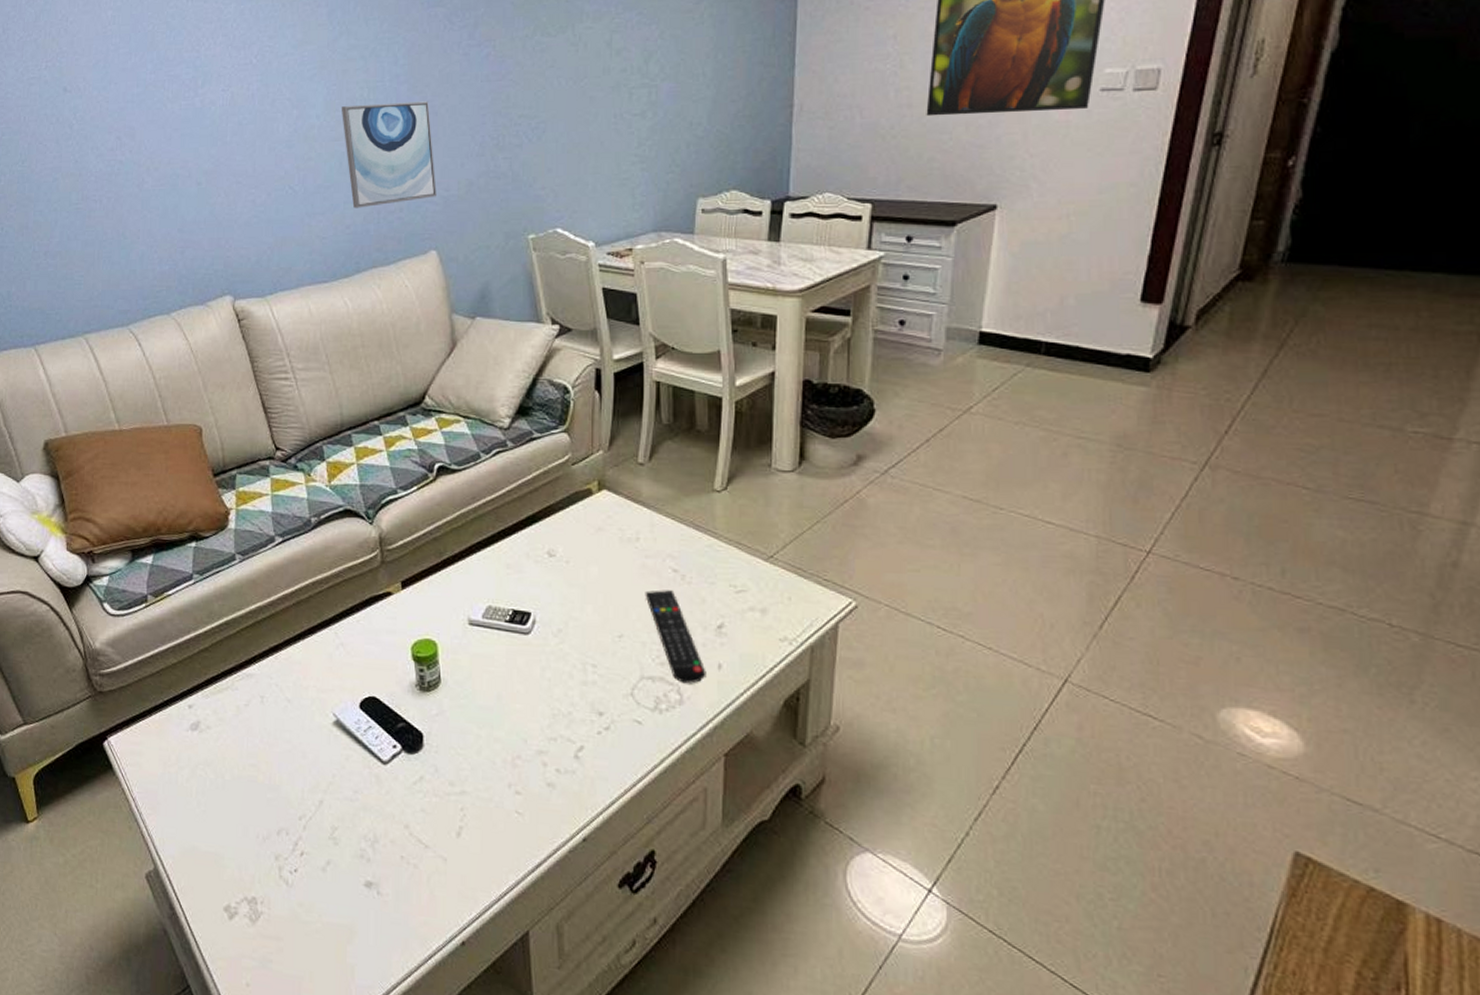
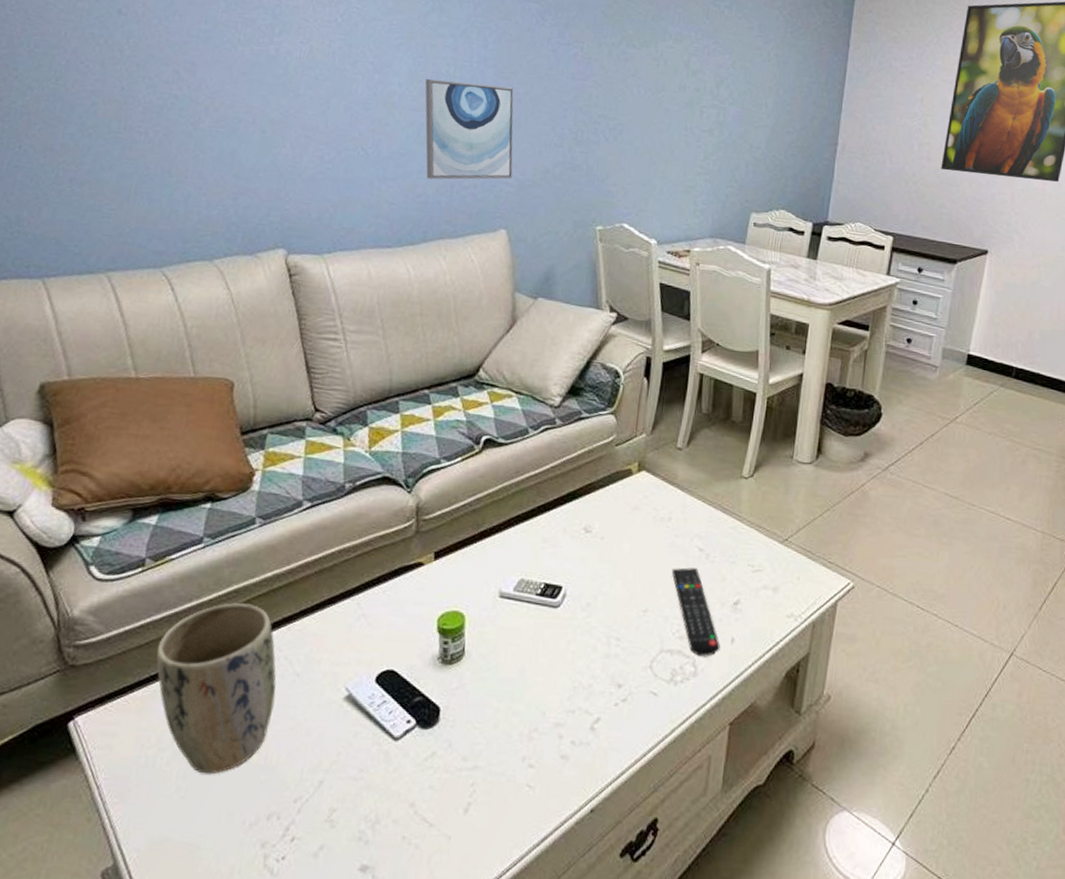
plant pot: none [166,634,272,792] -> present [156,603,277,775]

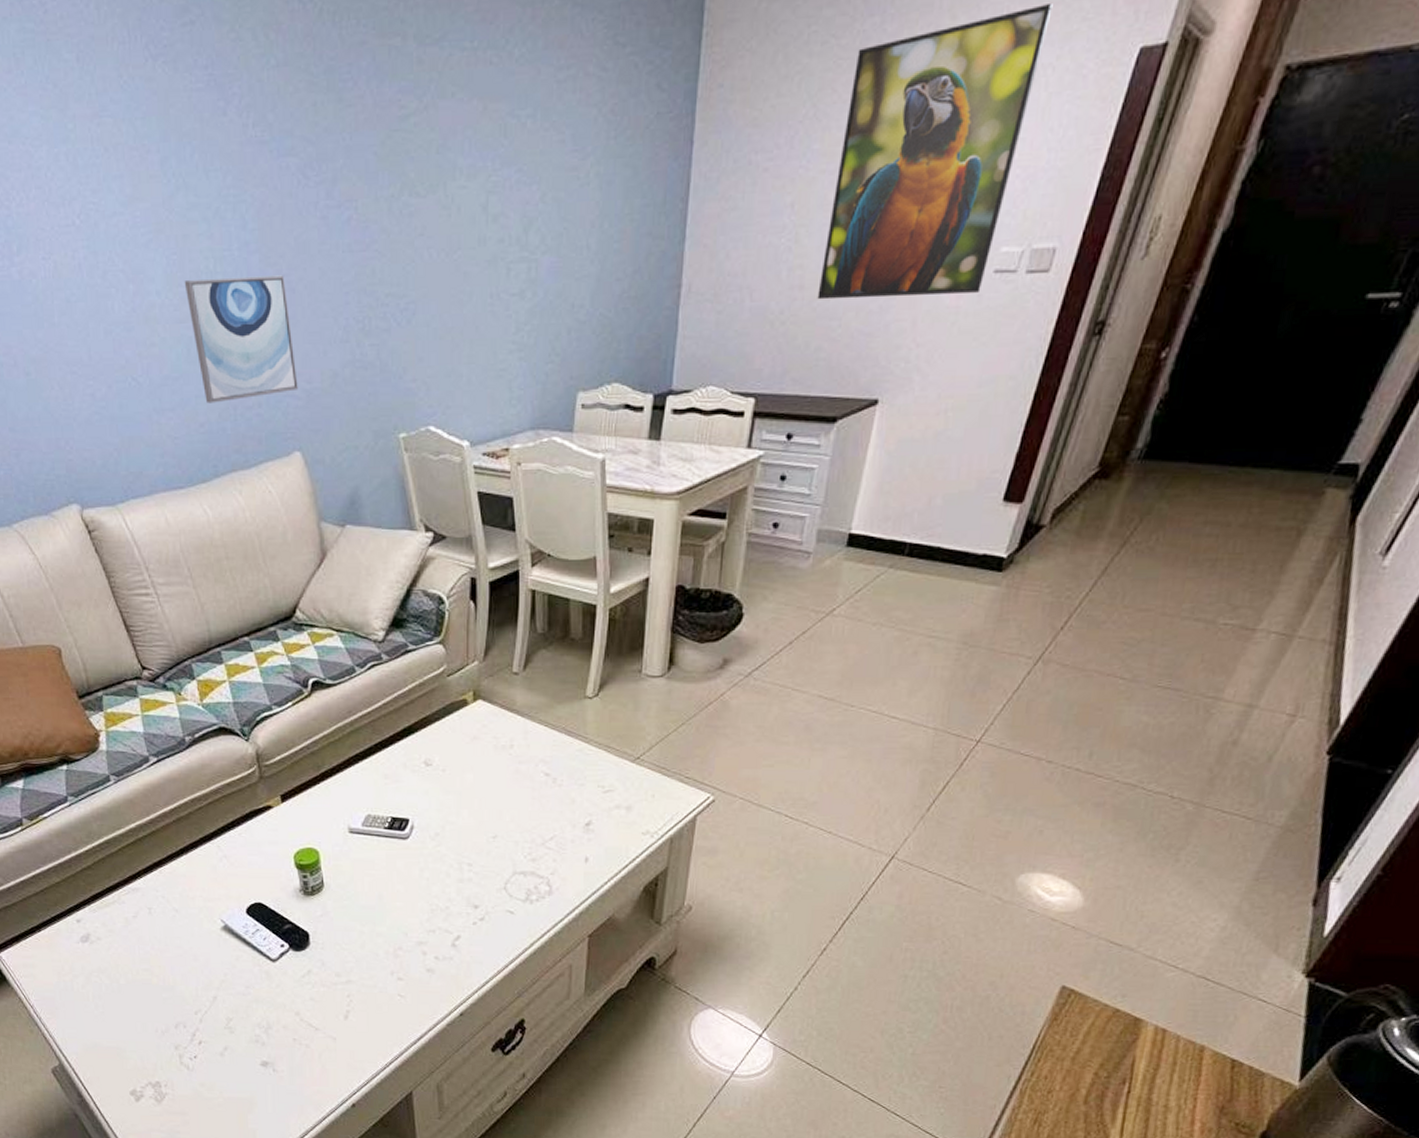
plant pot: present [156,603,277,775] -> none [51,852,162,994]
remote control: present [671,567,721,657] -> none [518,793,574,877]

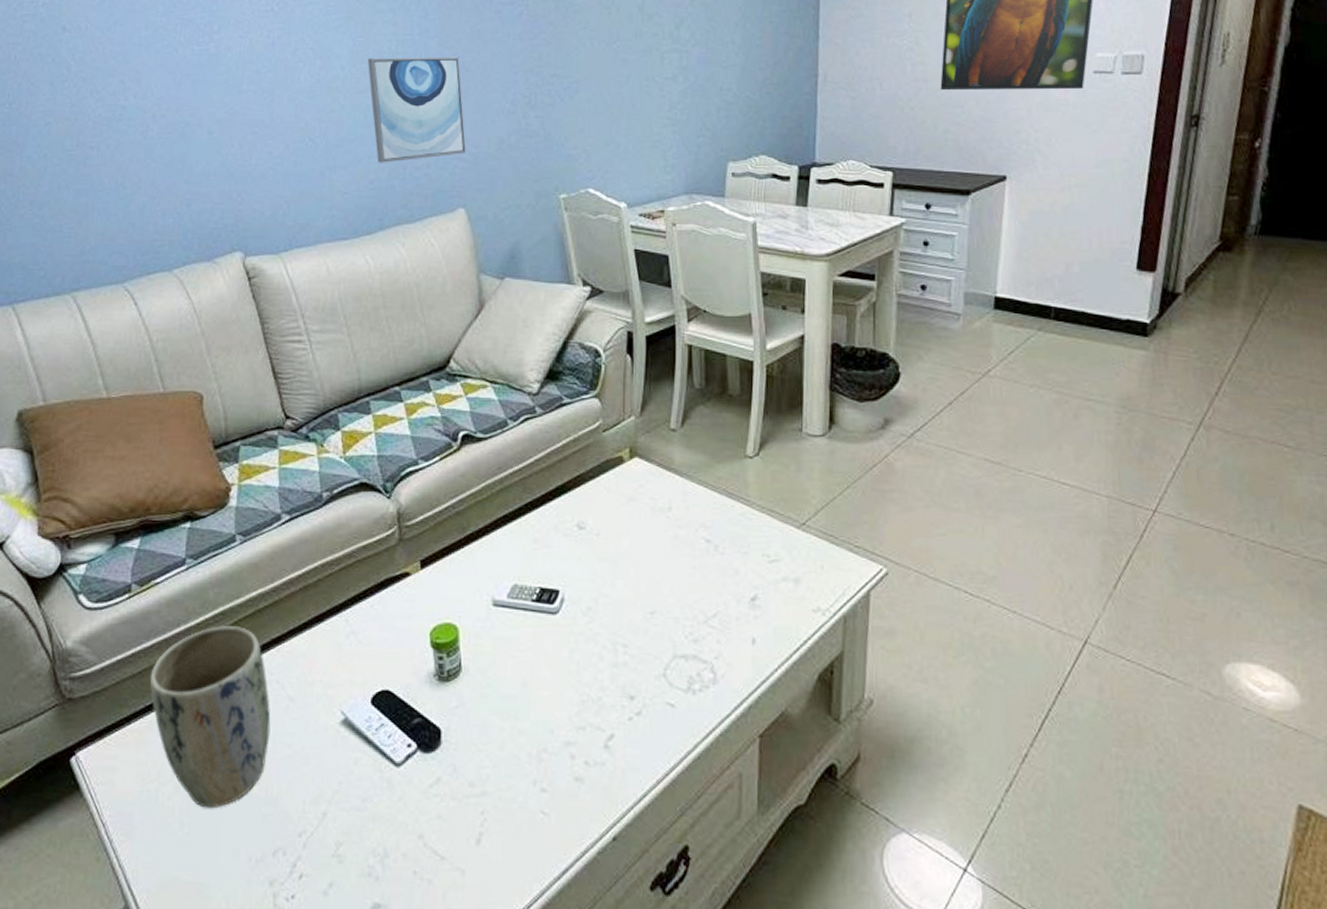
plant pot: none [51,852,162,994] -> present [149,626,271,809]

